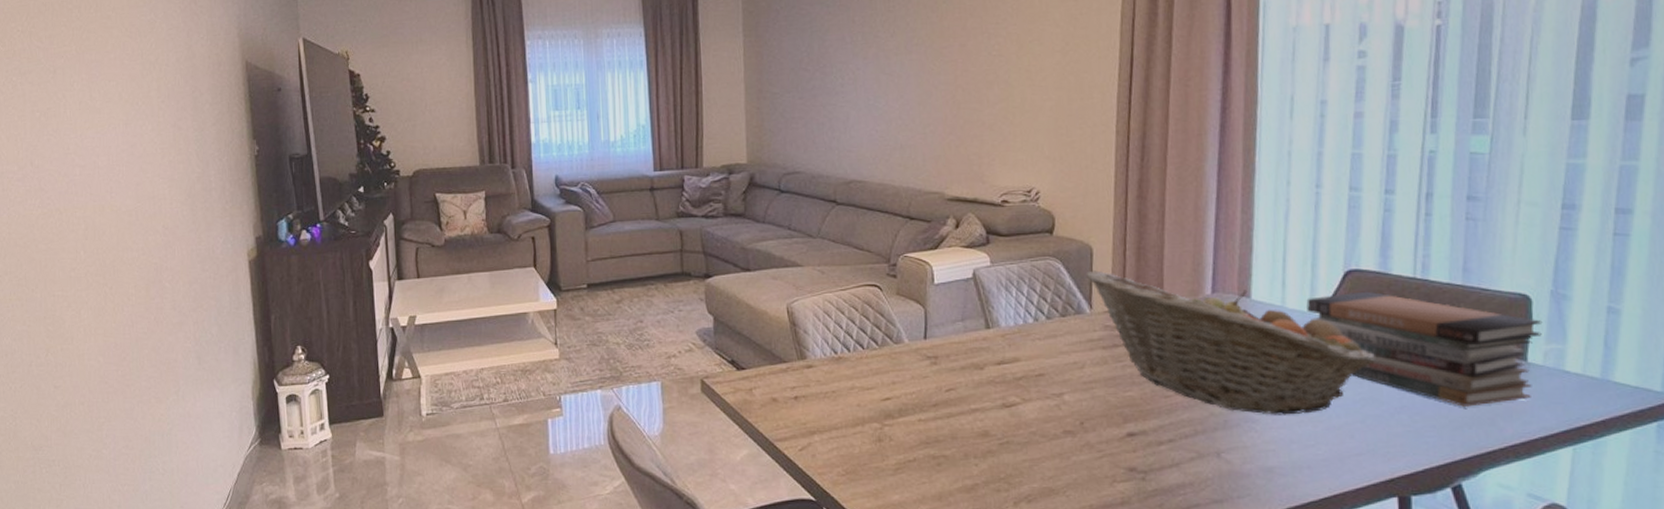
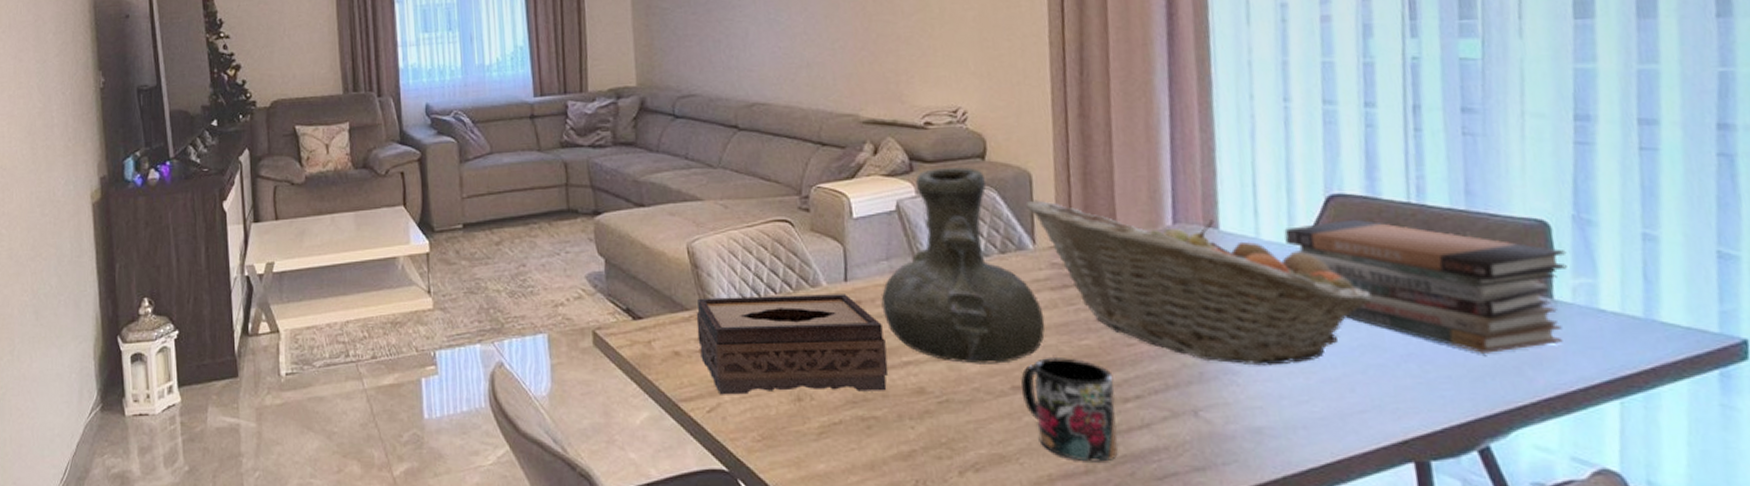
tissue box: none [792,350,958,436] -> present [696,294,889,395]
vase: none [955,240,1096,412] -> present [881,166,1045,364]
mug: none [1072,407,1152,495] -> present [1021,358,1118,462]

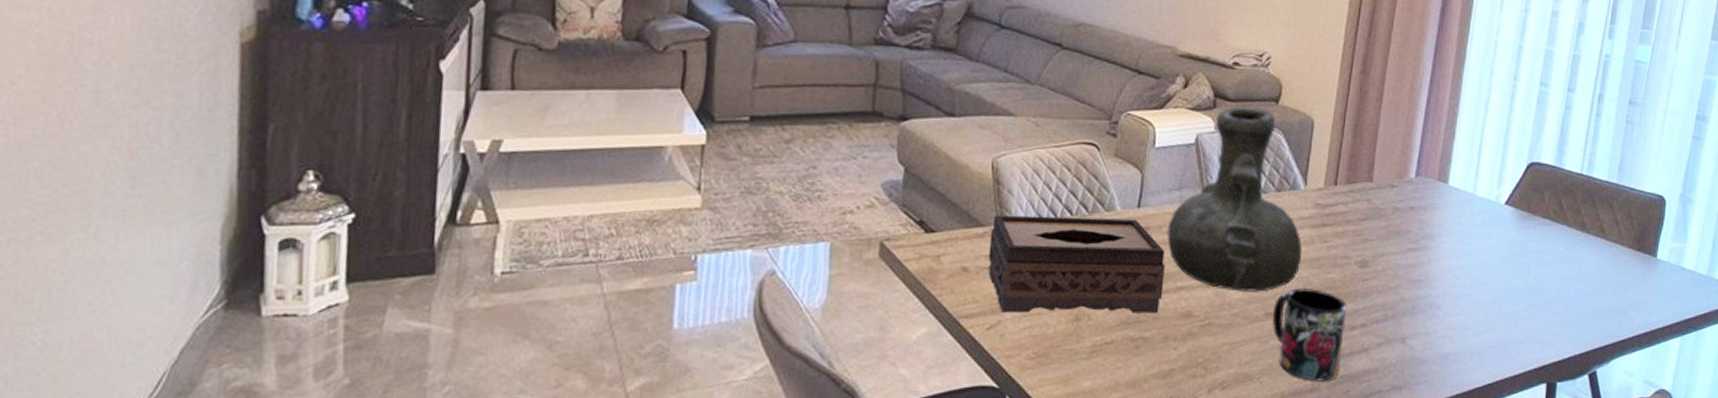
fruit basket: present [1025,200,1374,366] -> none [1304,145,1544,302]
book stack: present [1284,219,1567,353] -> none [1493,184,1672,298]

